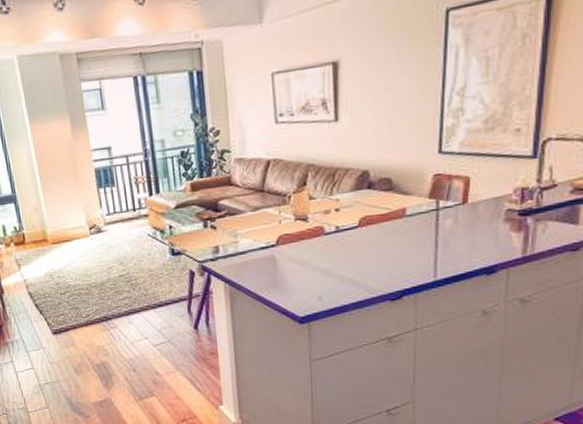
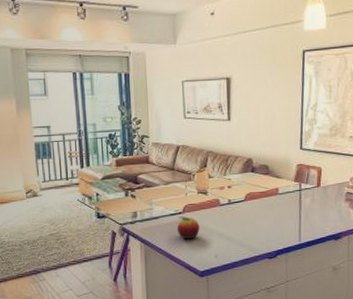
fruit: none [268,250,299,279] -> present [176,216,200,240]

